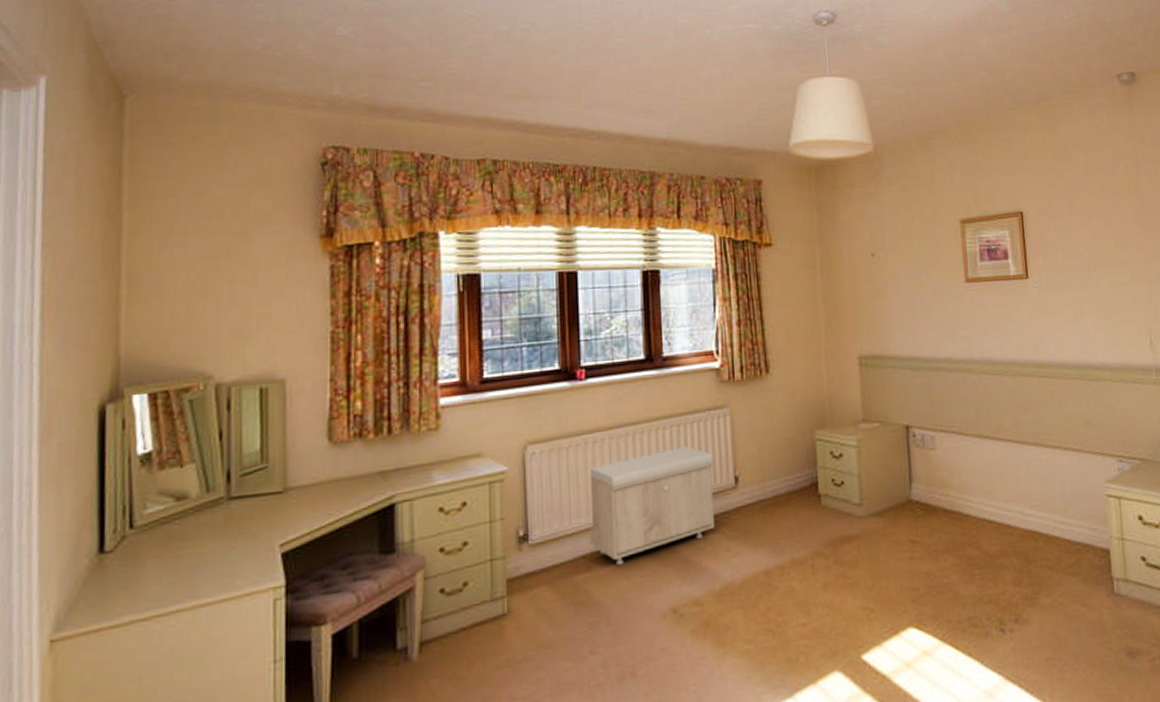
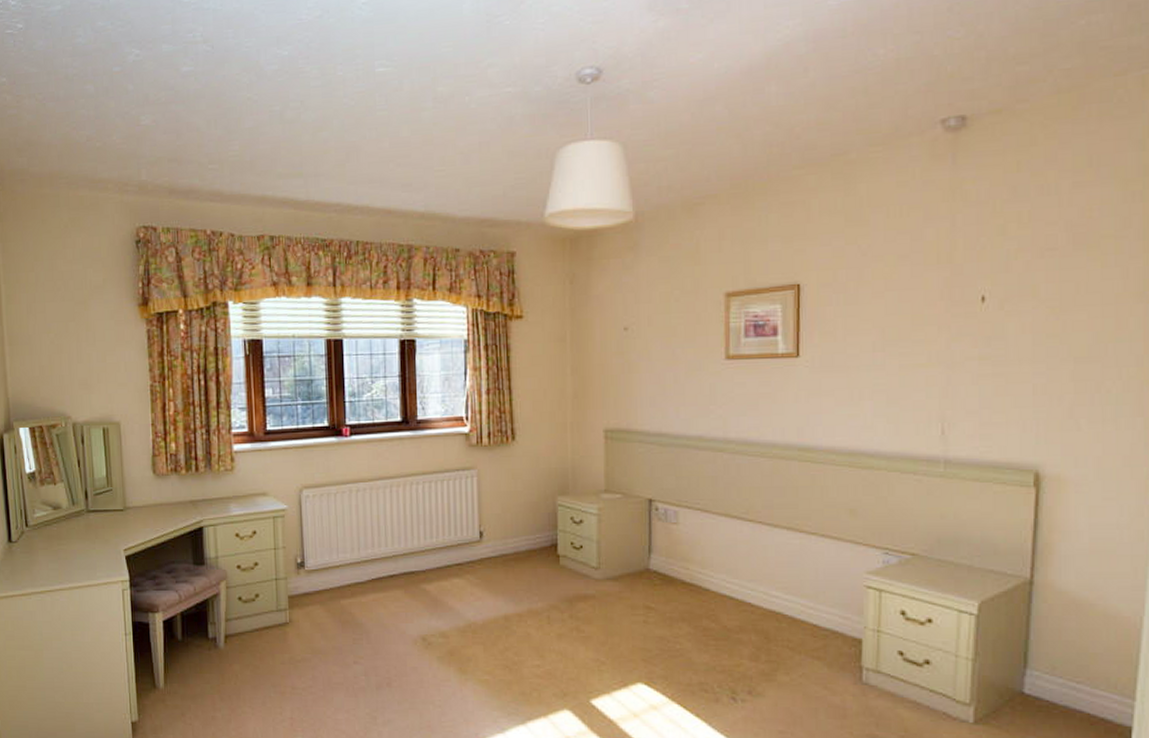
storage bench: present [589,445,715,566] -> none [353,500,461,596]

